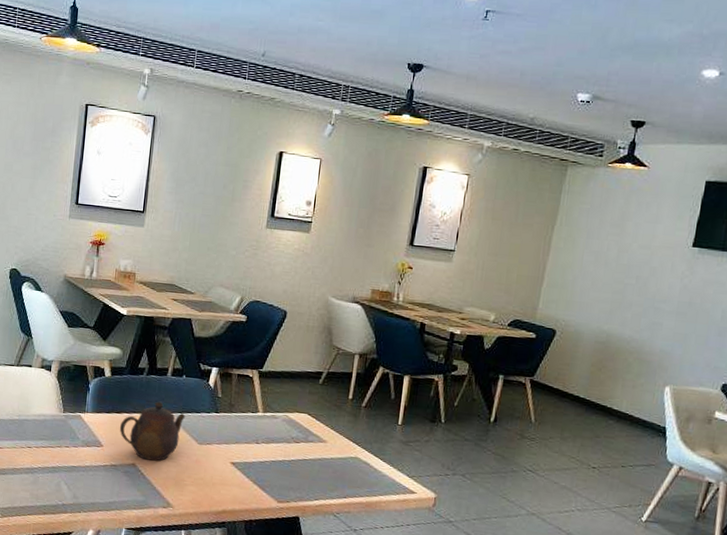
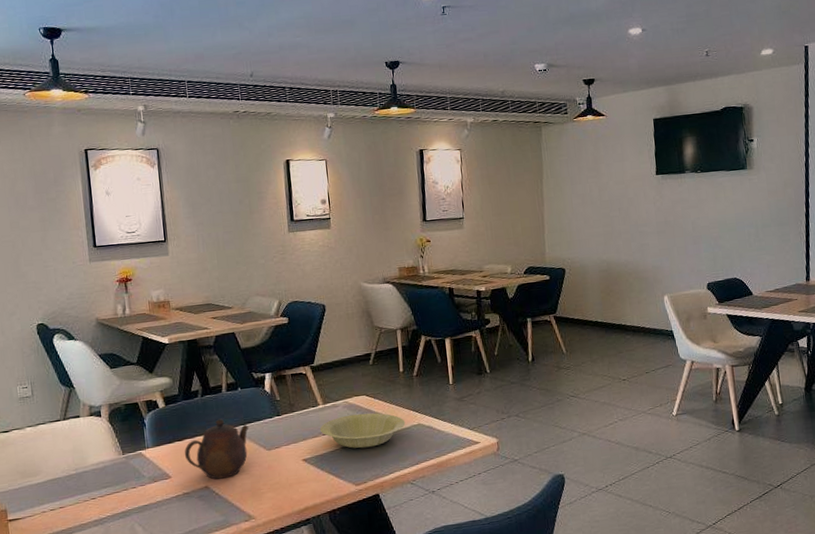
bowl: none [254,429,343,469] -> present [319,413,406,449]

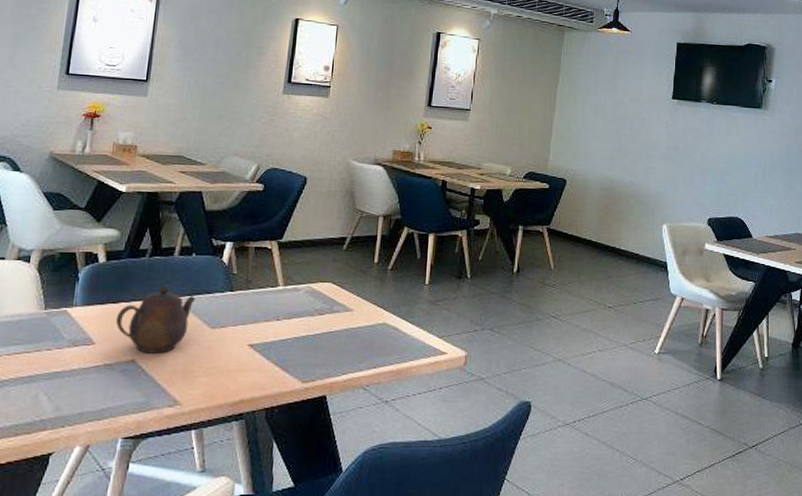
bowl: present [319,413,406,449] -> none [274,302,370,342]

